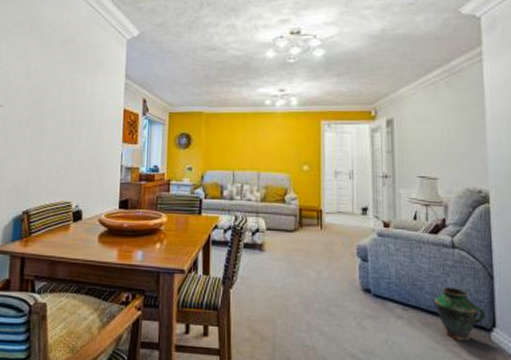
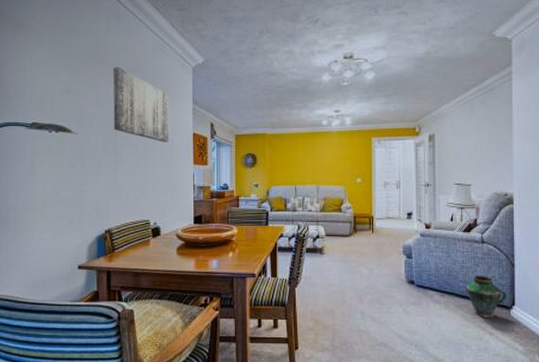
wall art: none [41,38,100,118] -> present [113,67,169,142]

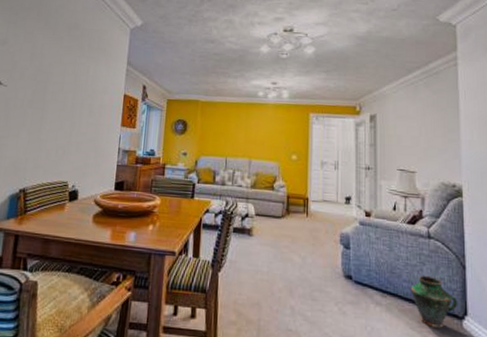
wall art: present [113,67,169,142] -> none [44,23,103,102]

